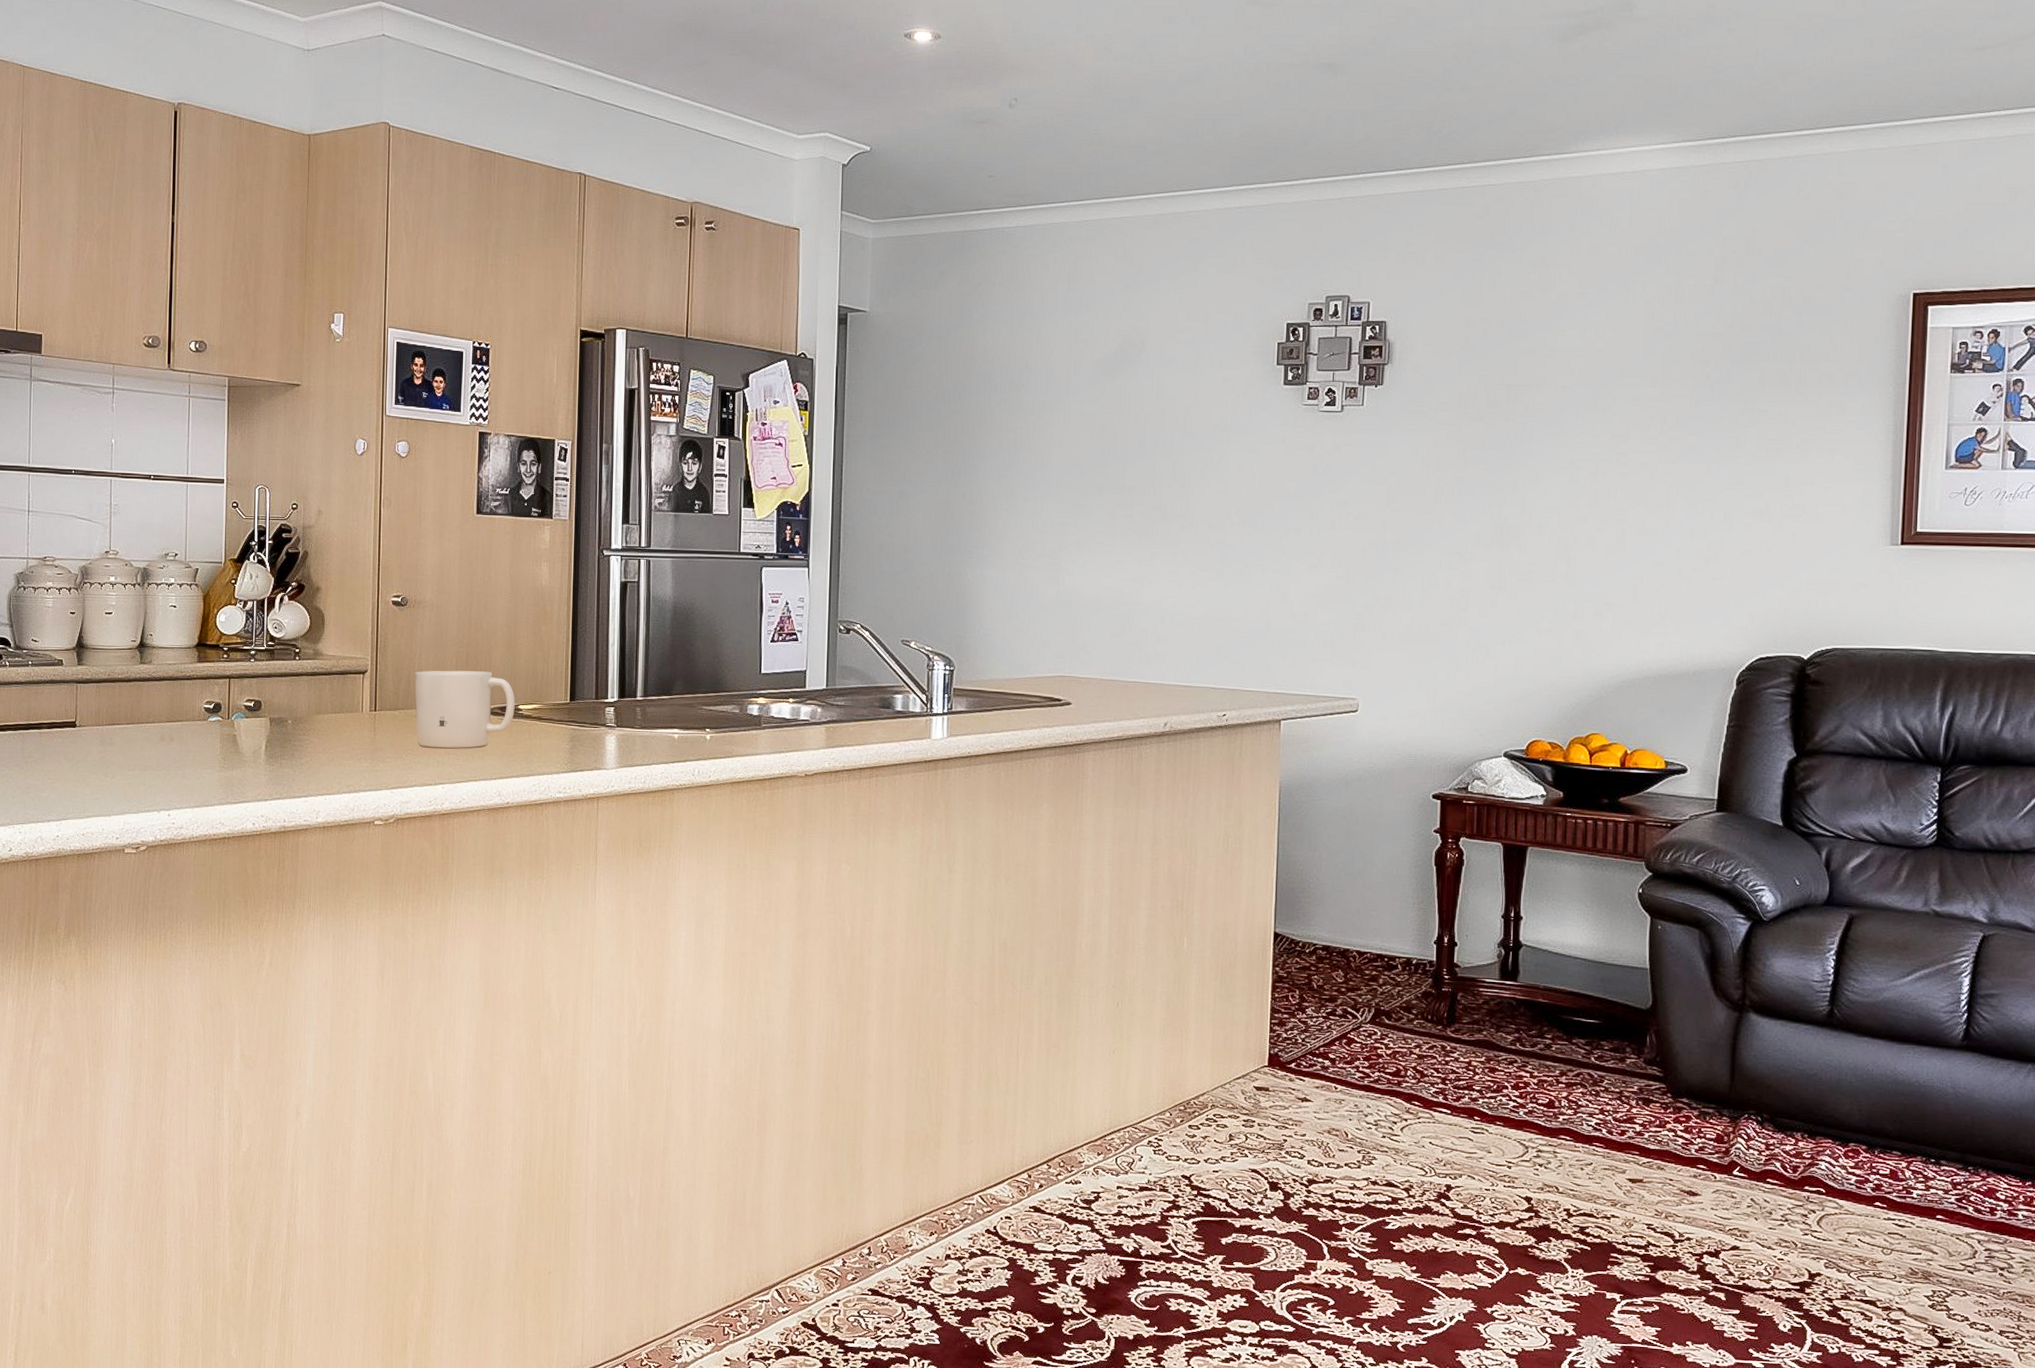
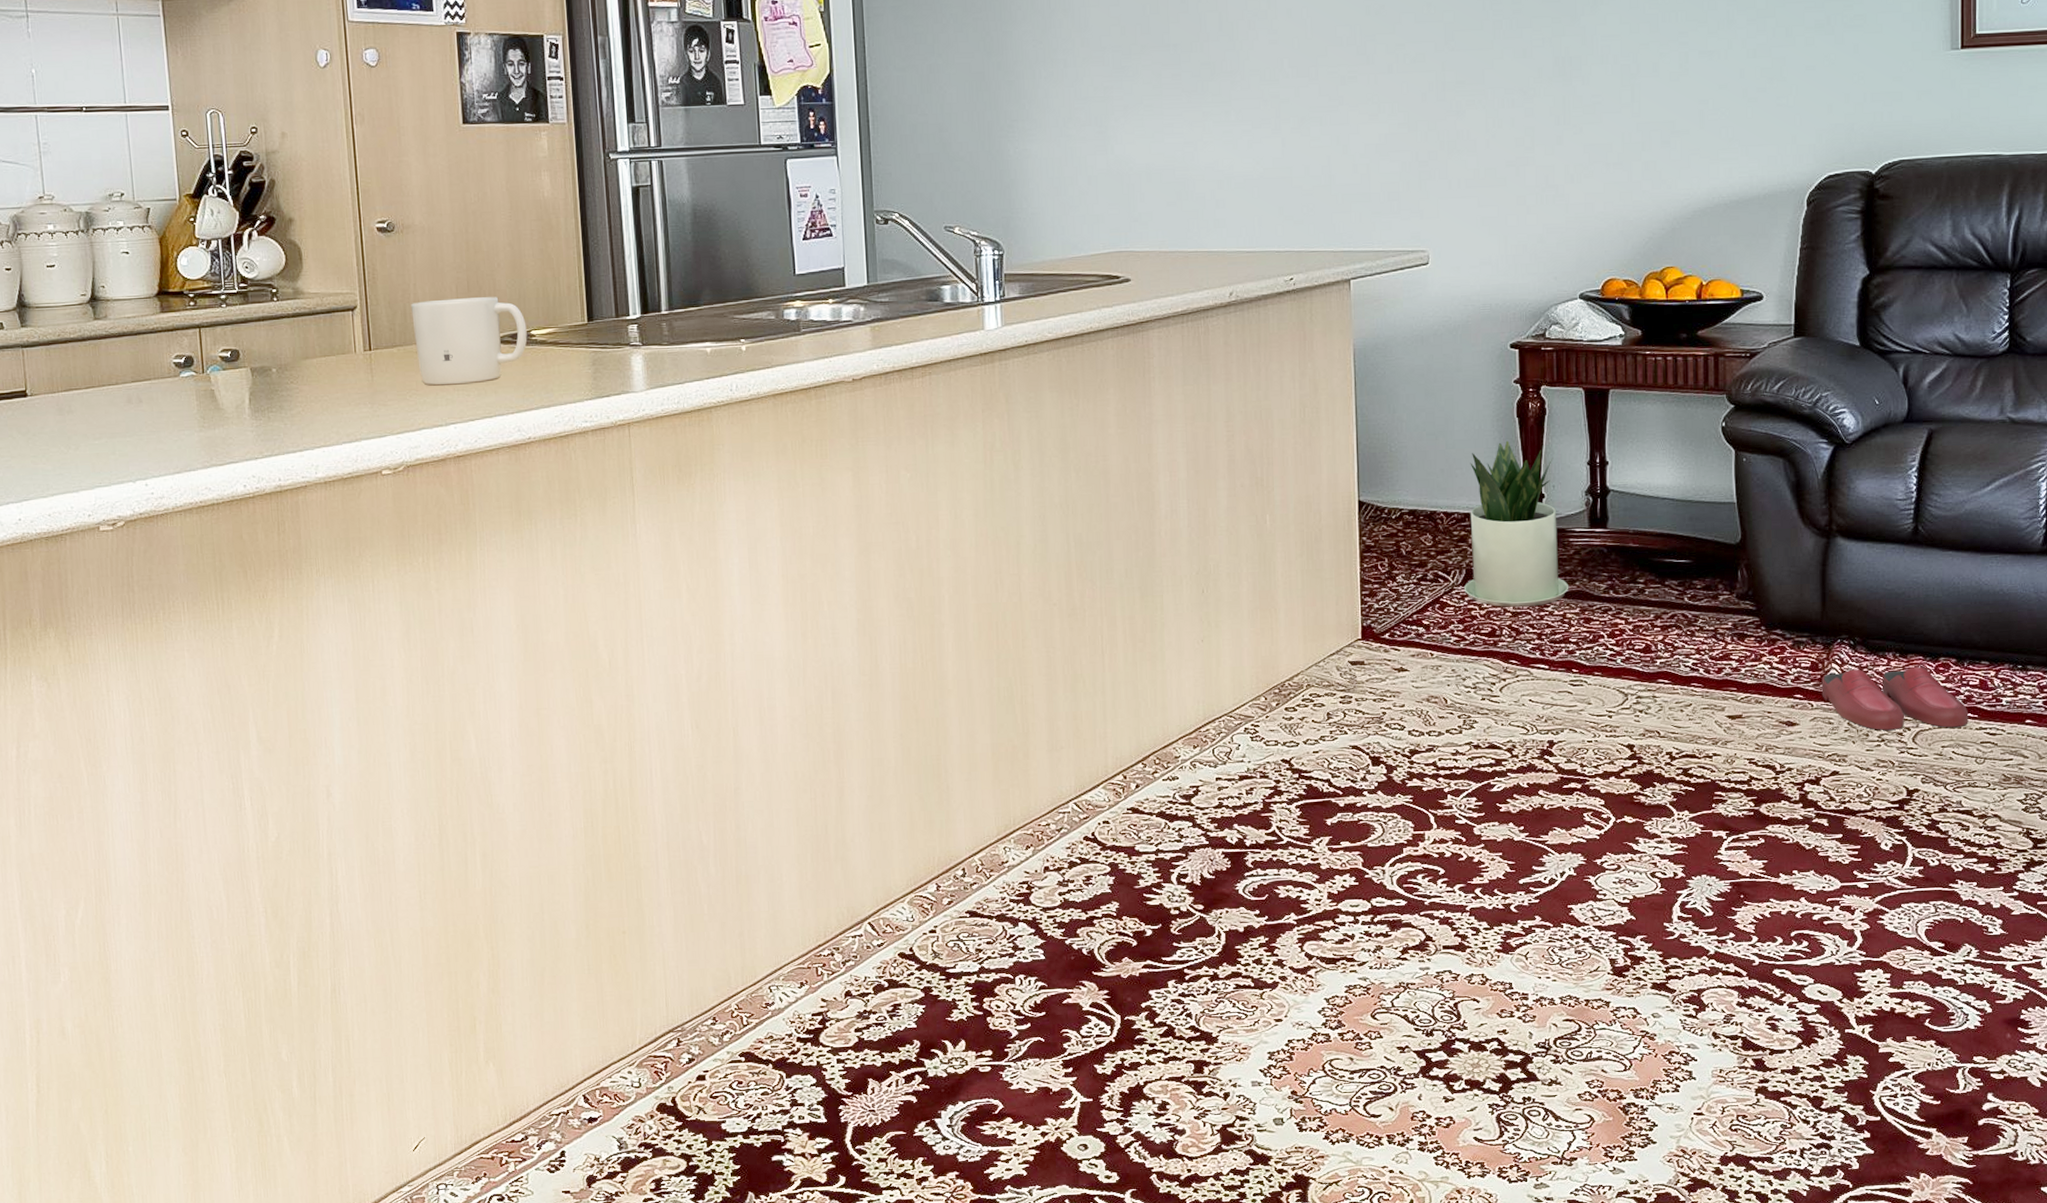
planter: none [1371,887,1476,1052] -> present [1463,441,1569,608]
slippers: none [1725,1145,1877,1215] -> present [1821,666,1968,730]

